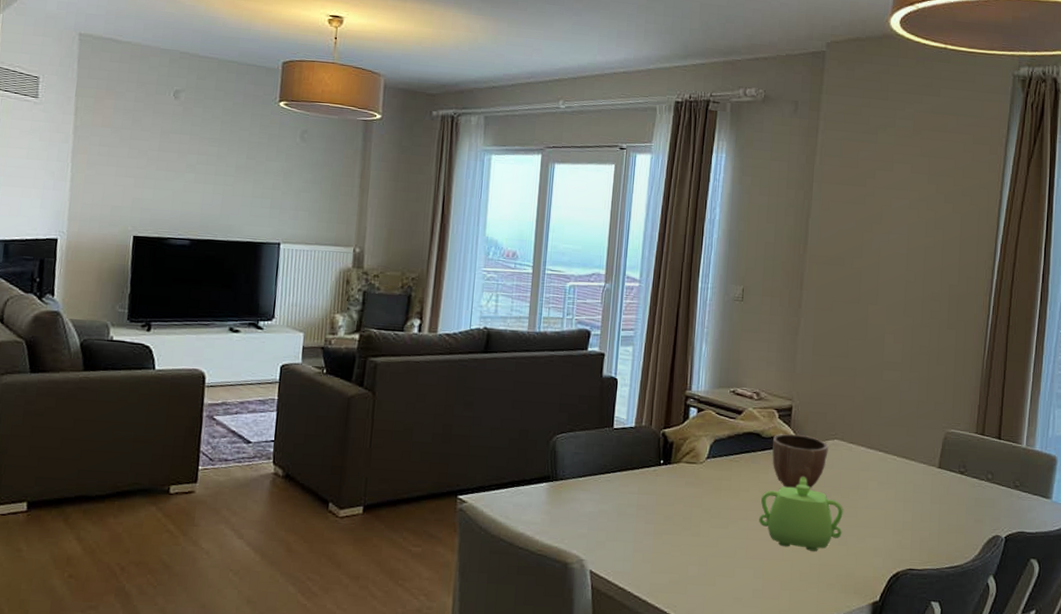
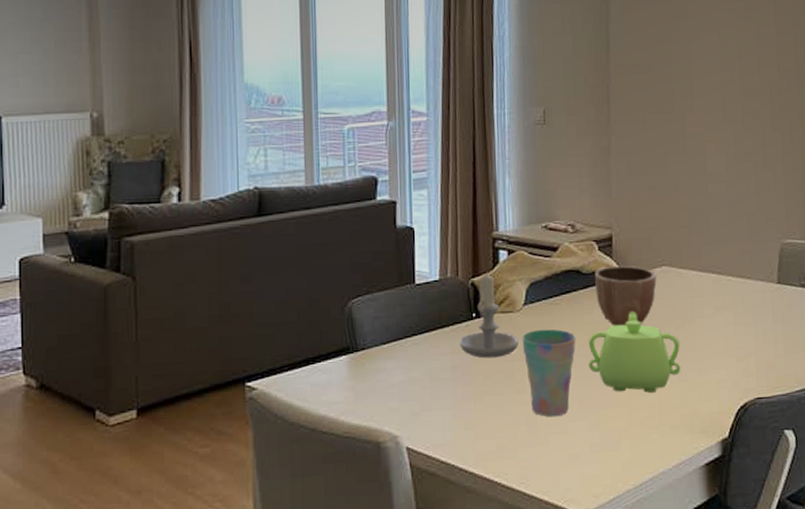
candle: none [646,424,699,502] -> present [459,271,519,359]
cup: none [701,482,750,562] -> present [522,329,576,417]

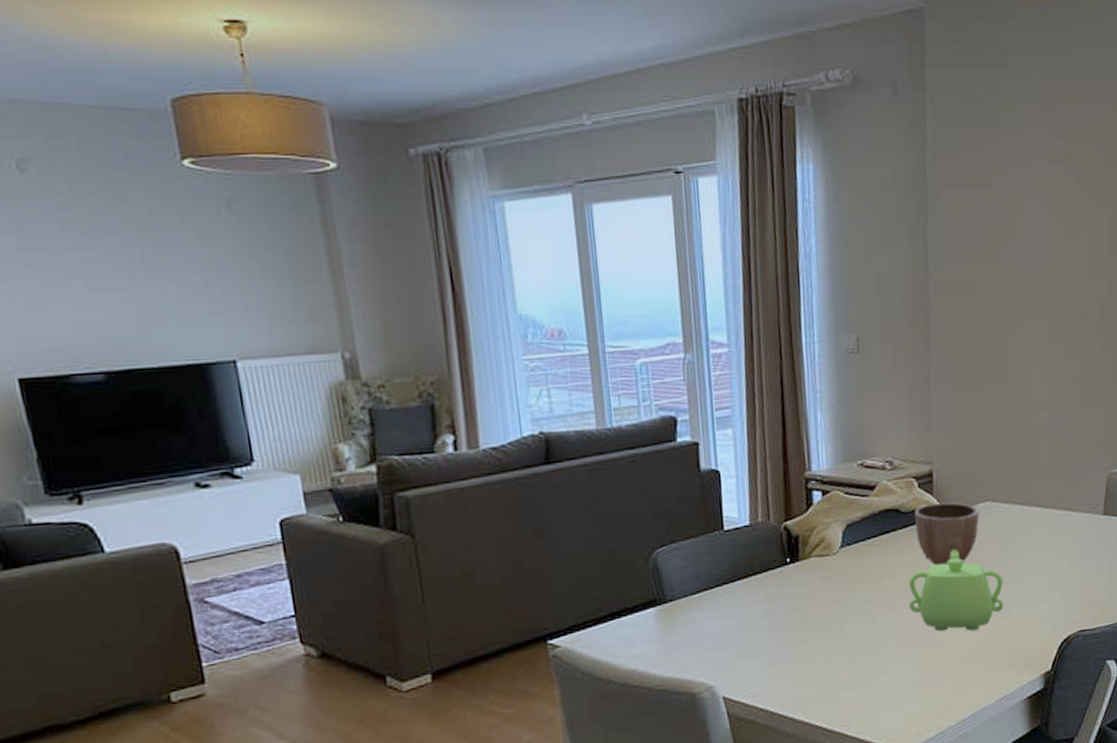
candle: present [459,271,519,359] -> none [774,513,836,604]
cup: present [522,329,576,417] -> none [839,571,896,660]

